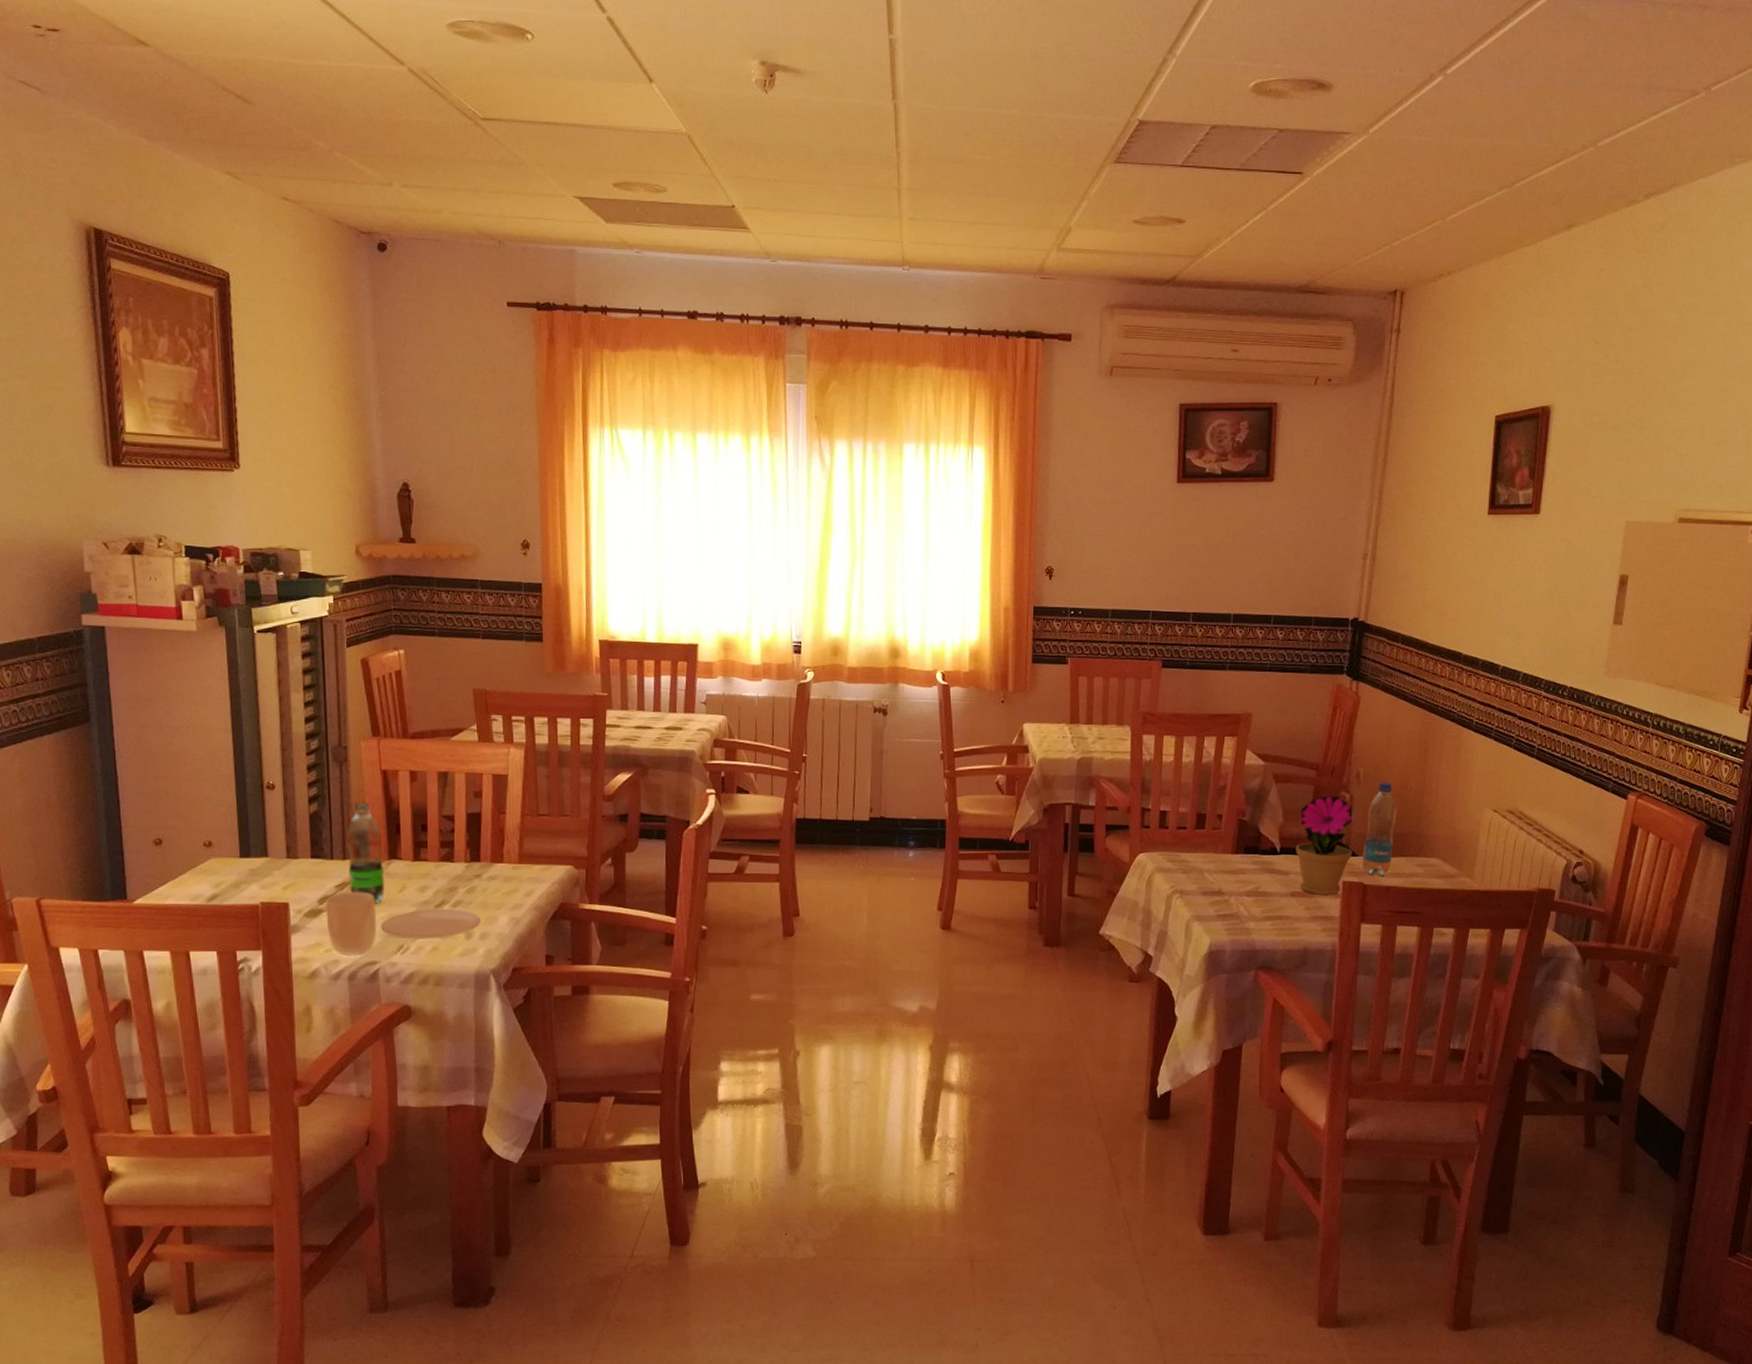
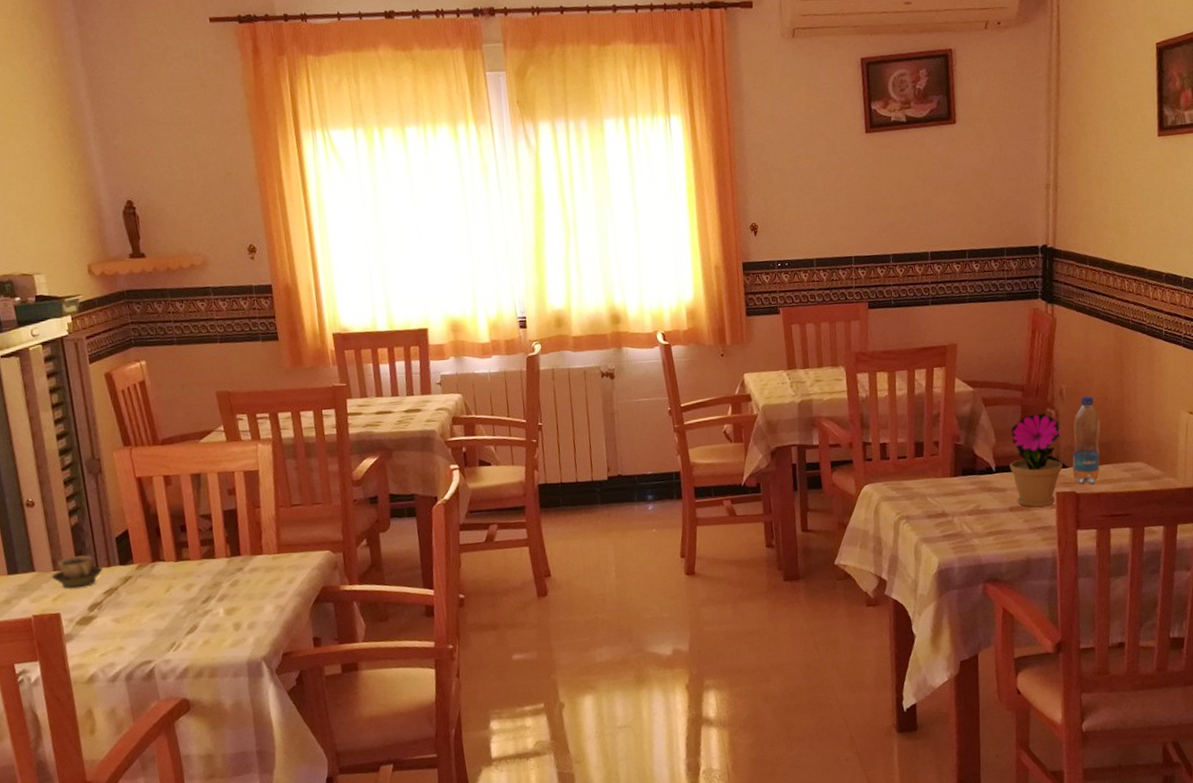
cup: none [284,844,337,878] -> present [51,555,103,588]
cup: present [325,891,377,957] -> none [95,595,149,659]
bottle: present [346,803,385,904] -> none [108,510,152,606]
plate: present [380,908,482,940] -> none [150,603,249,637]

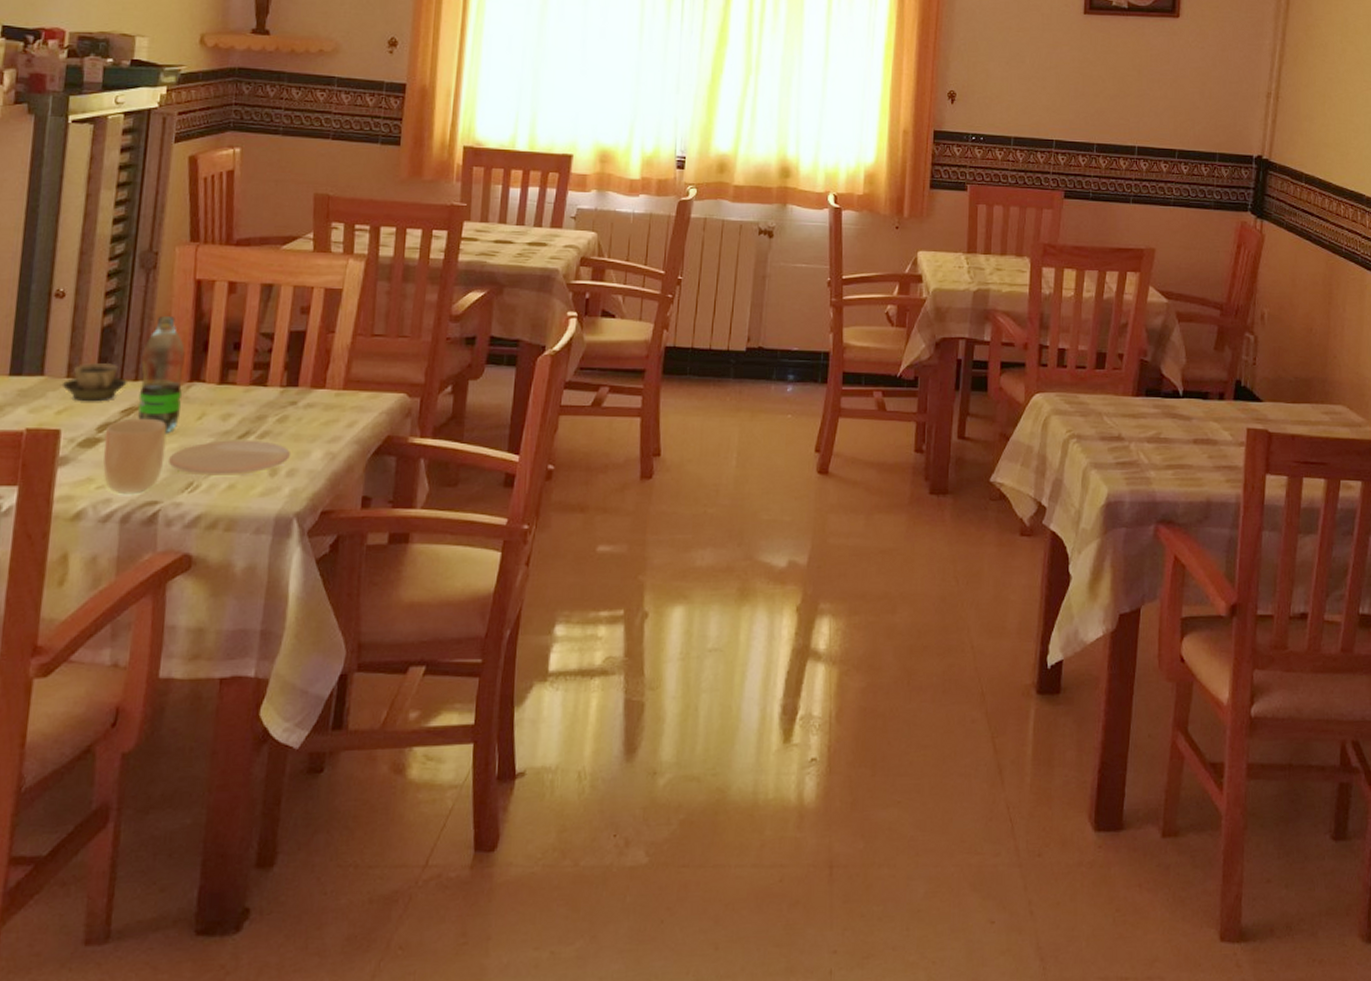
cup: none [95,595,149,659] -> present [103,418,167,495]
bottle: none [108,510,152,606] -> present [137,316,185,433]
plate: none [150,603,249,637] -> present [167,440,292,477]
flower pot: present [1009,413,1063,508] -> none [1199,337,1257,444]
bottle: present [1072,395,1101,484] -> none [1266,324,1302,423]

